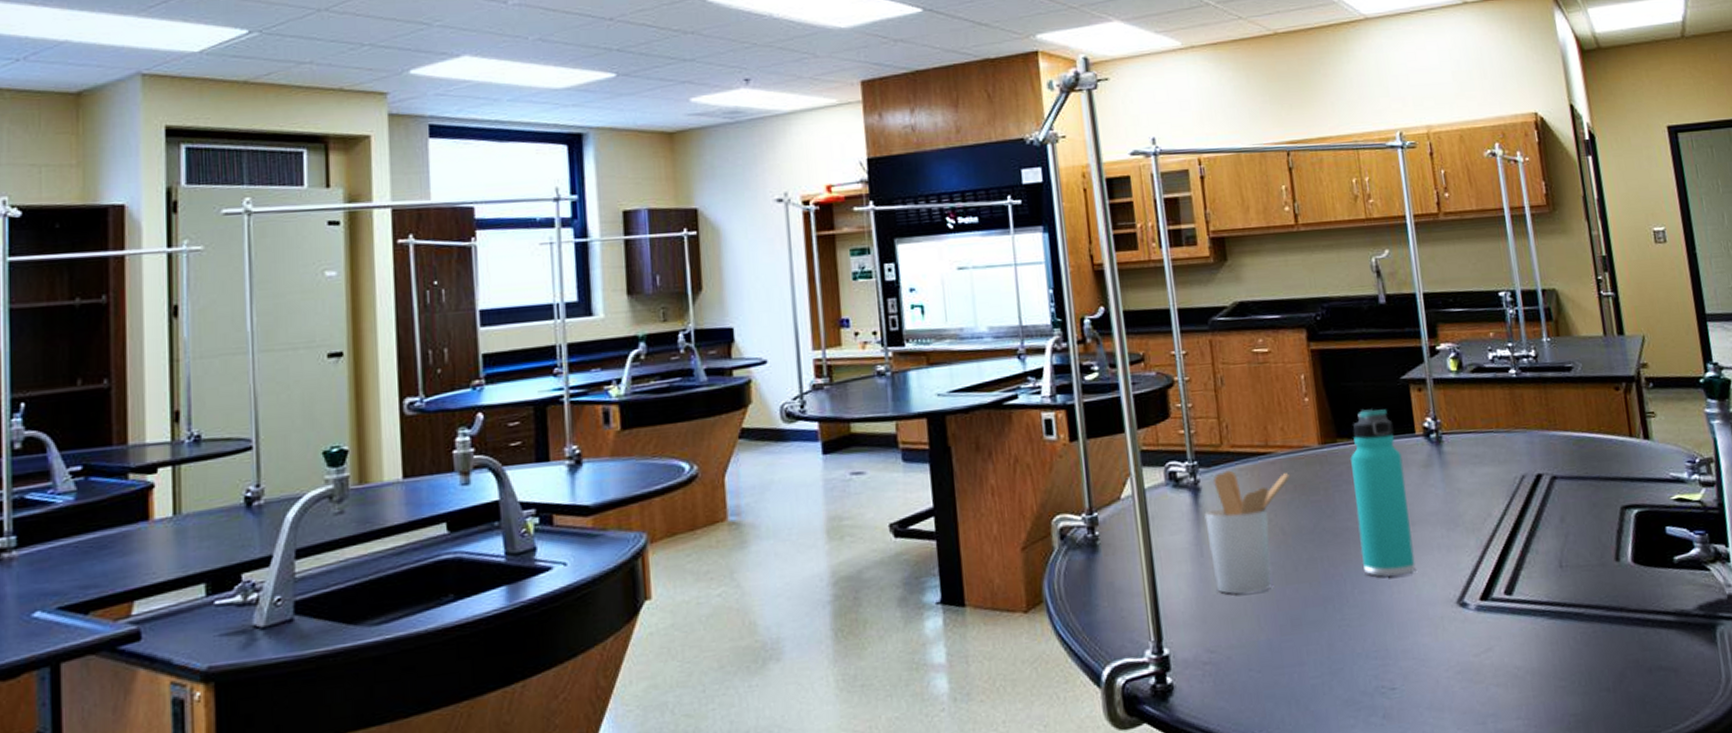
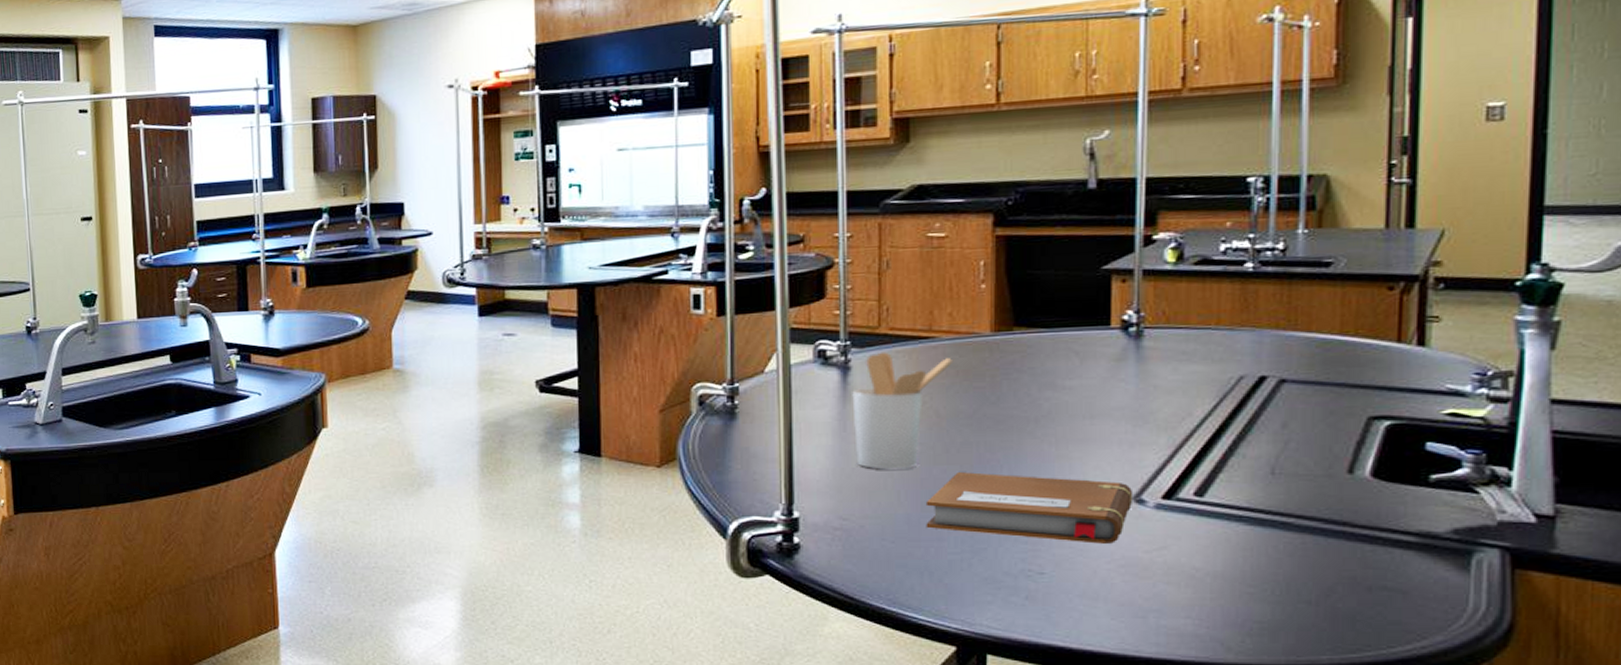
notebook: none [1283,586,1458,653] -> present [925,472,1134,544]
thermos bottle: present [1350,408,1416,577] -> none [1024,297,1090,466]

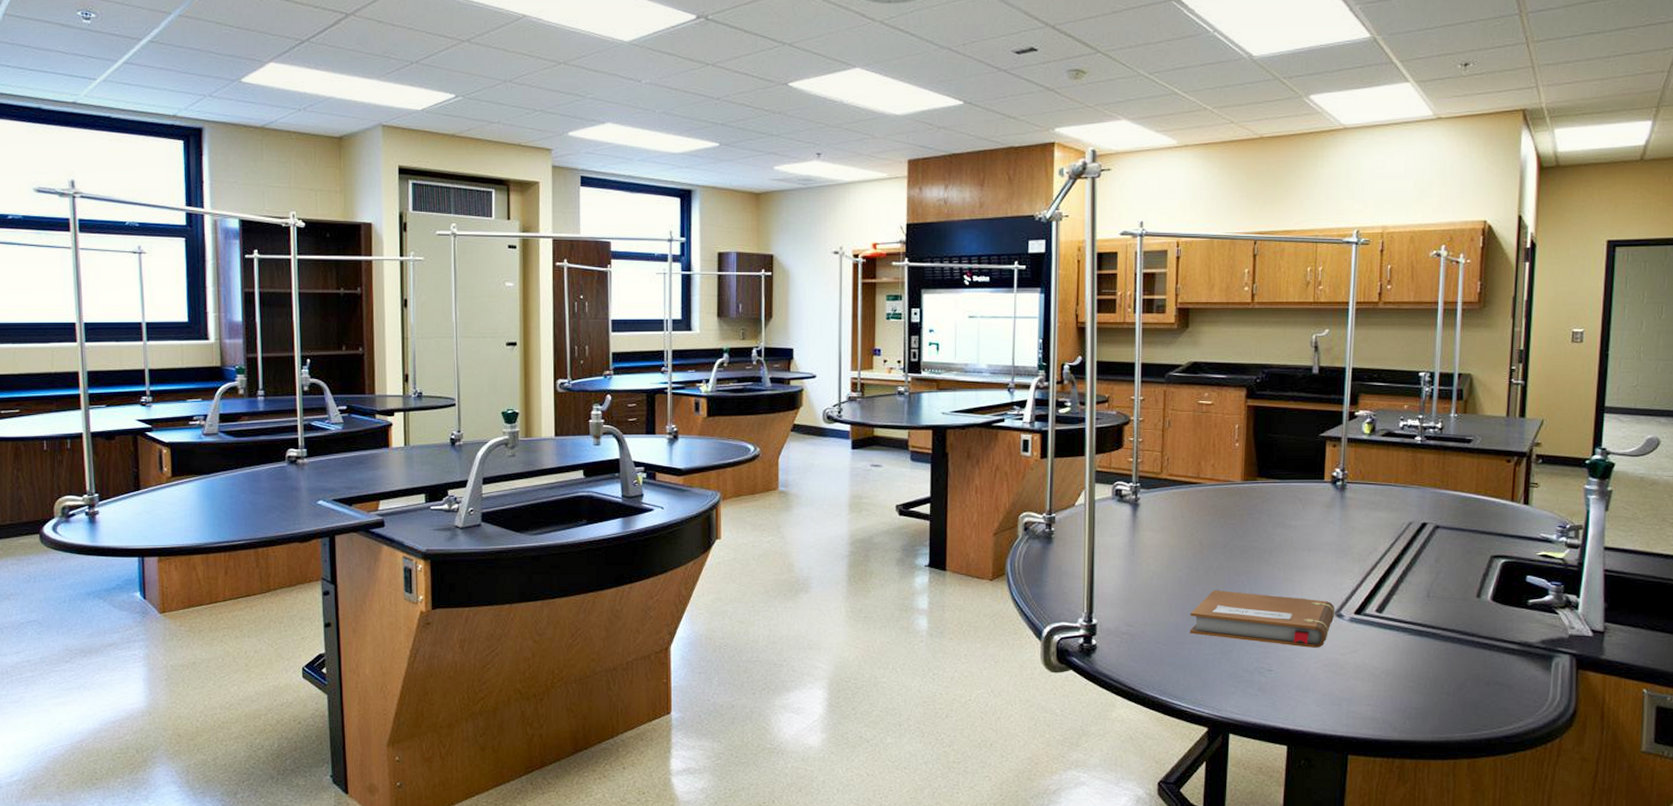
utensil holder: present [852,352,954,470] -> none [1139,493,1214,587]

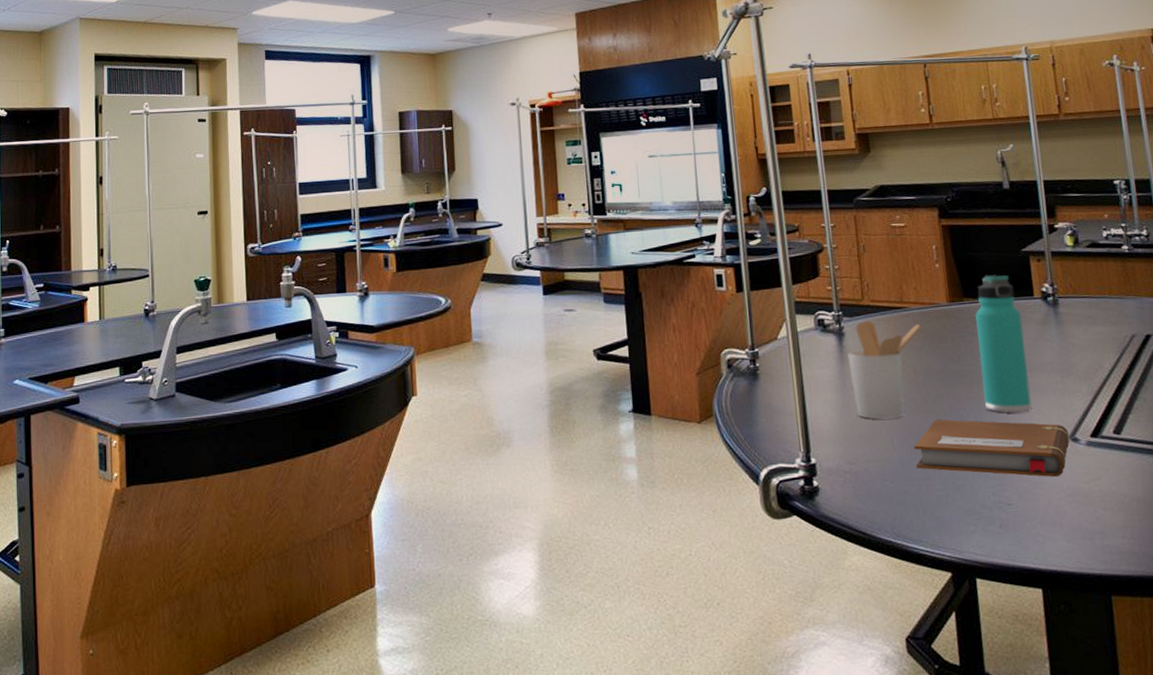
utensil holder: none [1139,493,1214,587] -> present [847,320,922,420]
thermos bottle: none [1261,456,1309,587] -> present [975,274,1032,413]

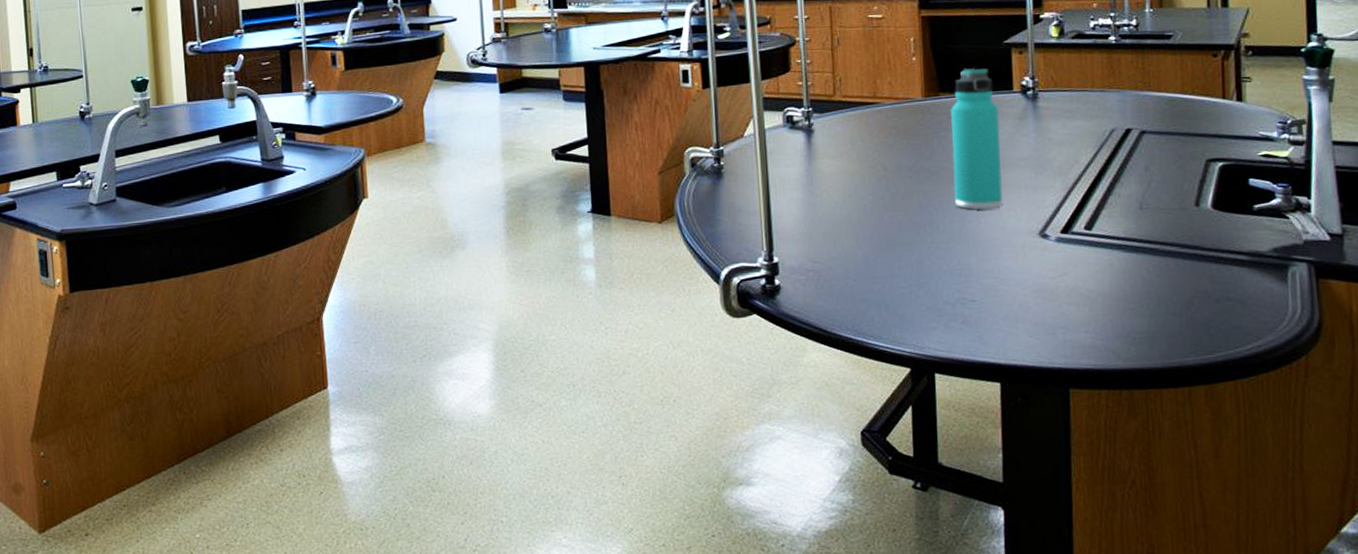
utensil holder: present [847,320,922,420] -> none [816,116,895,218]
notebook: present [914,419,1070,477] -> none [879,217,1040,274]

